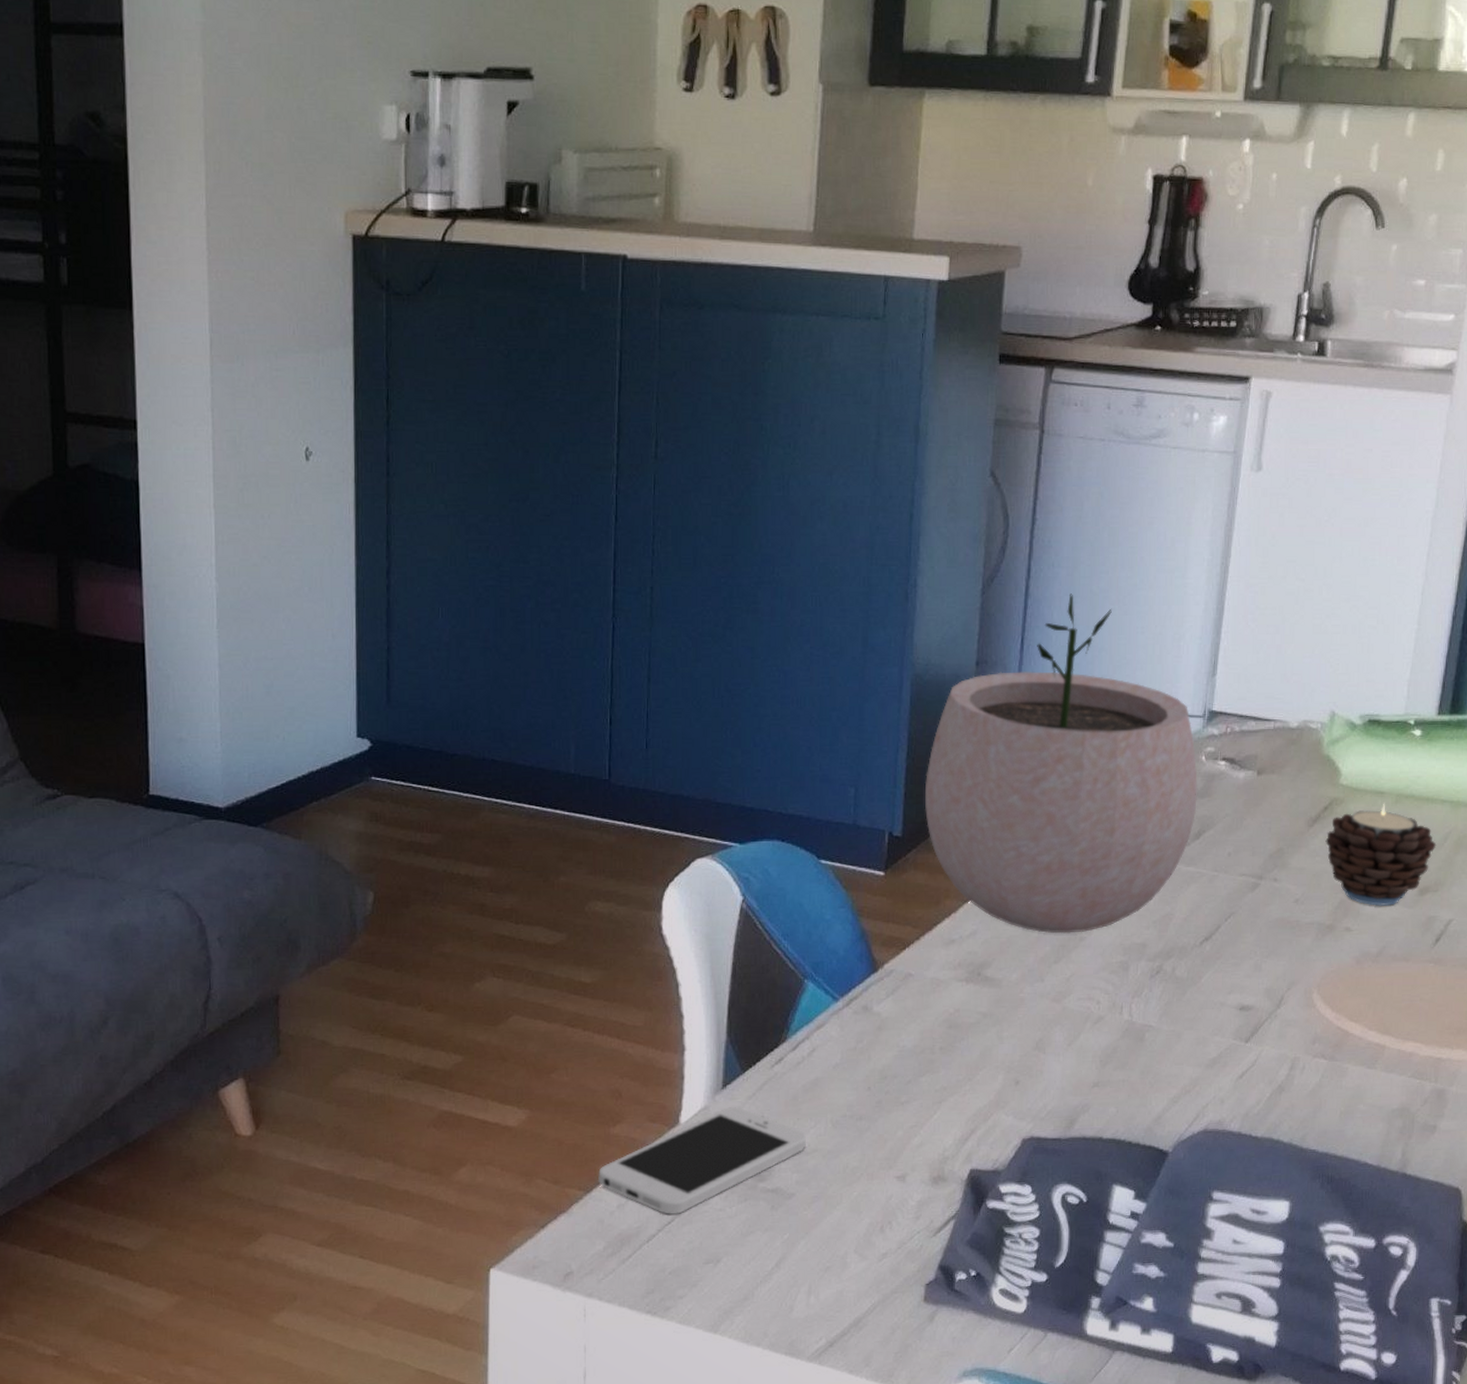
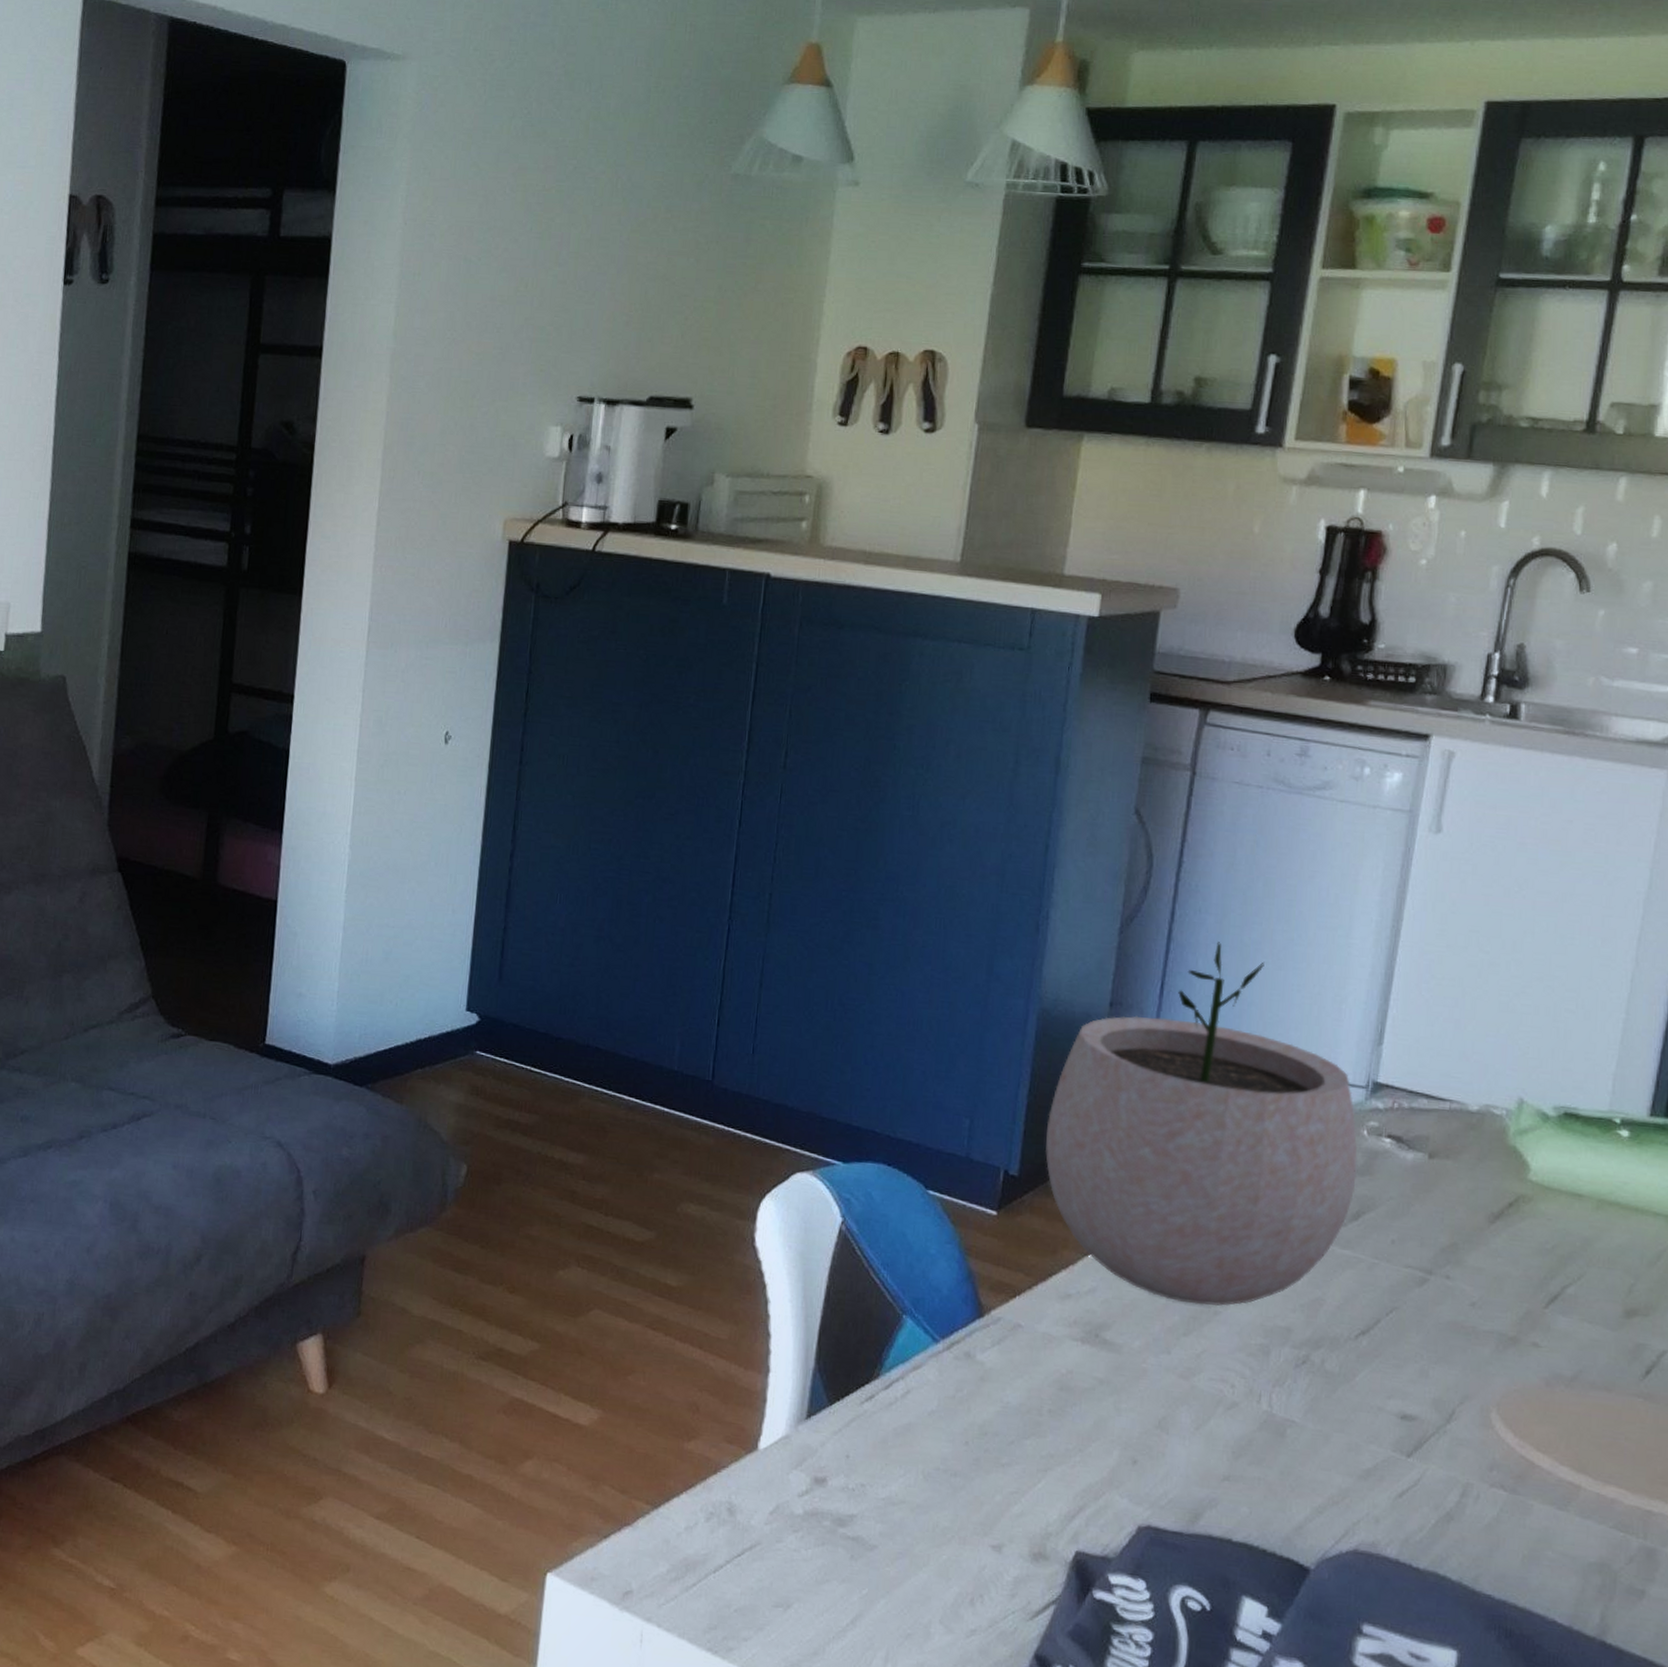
smartphone: present [597,1106,807,1215] -> none [666,1439,894,1549]
candle: present [1325,803,1437,907] -> none [1509,1207,1648,1325]

